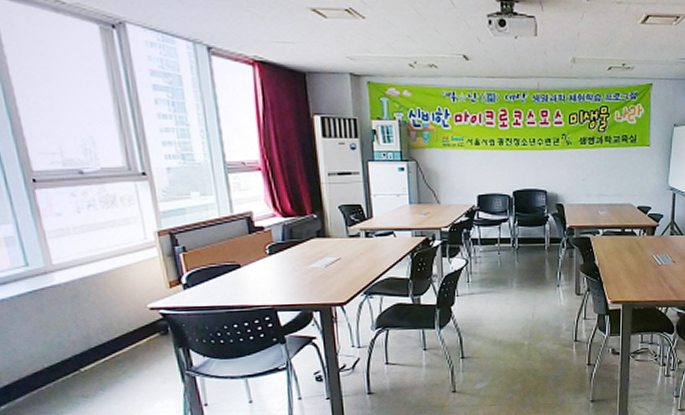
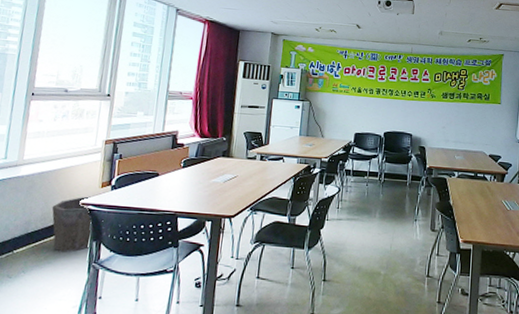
waste bin: none [112,299,177,364] -> present [52,196,91,252]

